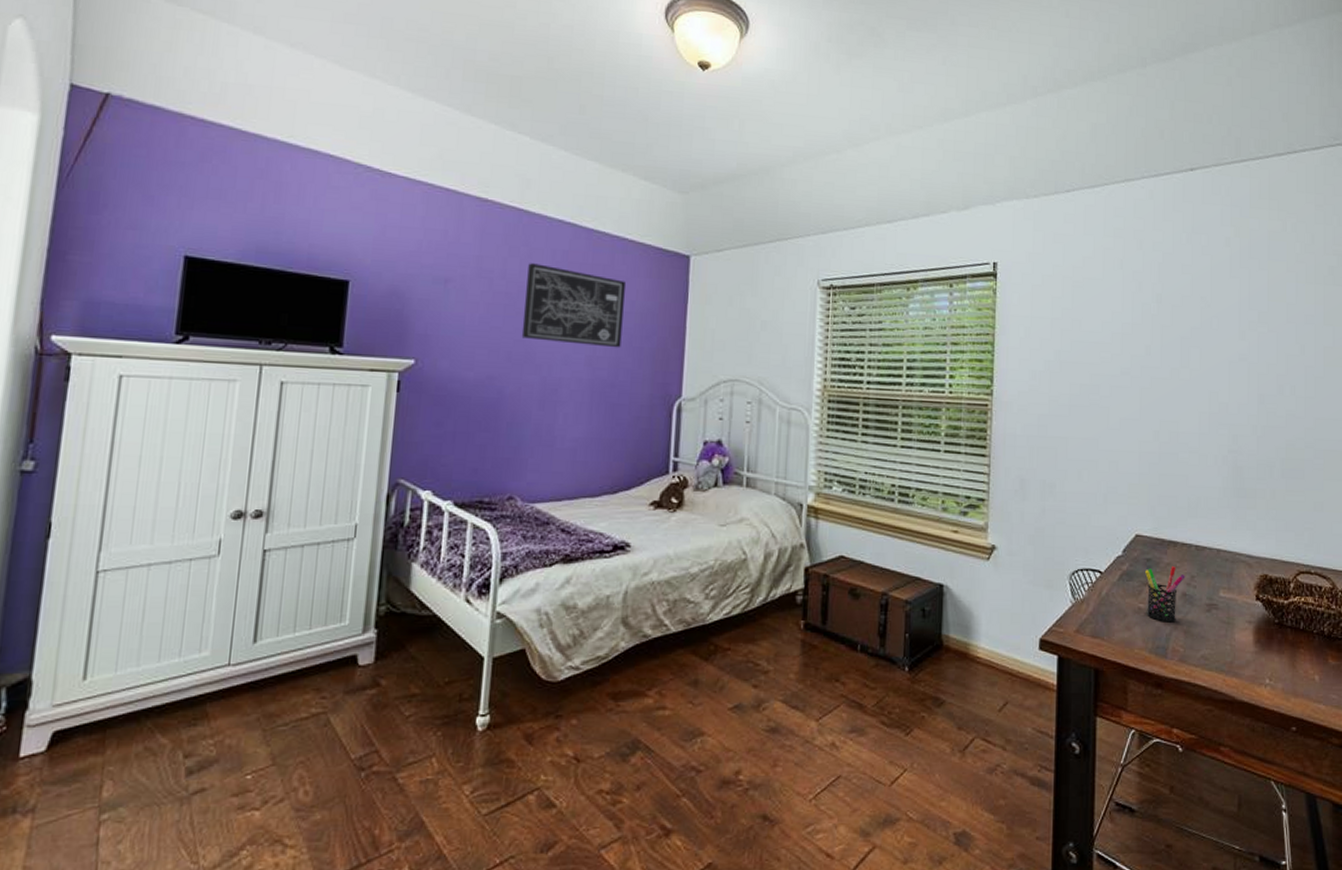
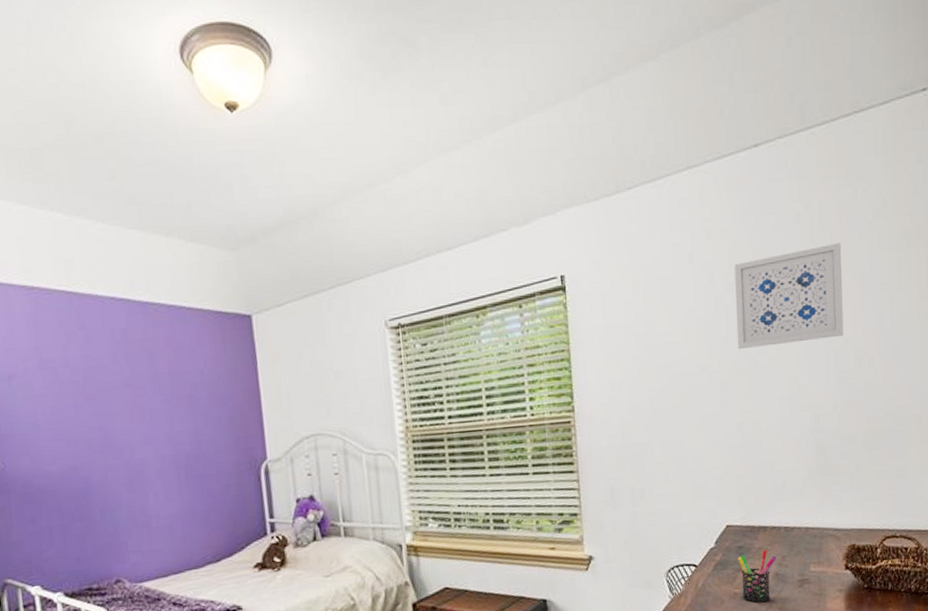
wall art: present [521,263,625,348] -> none [89,346,198,424]
wall art: none [1160,270,1269,361] -> present [734,243,844,350]

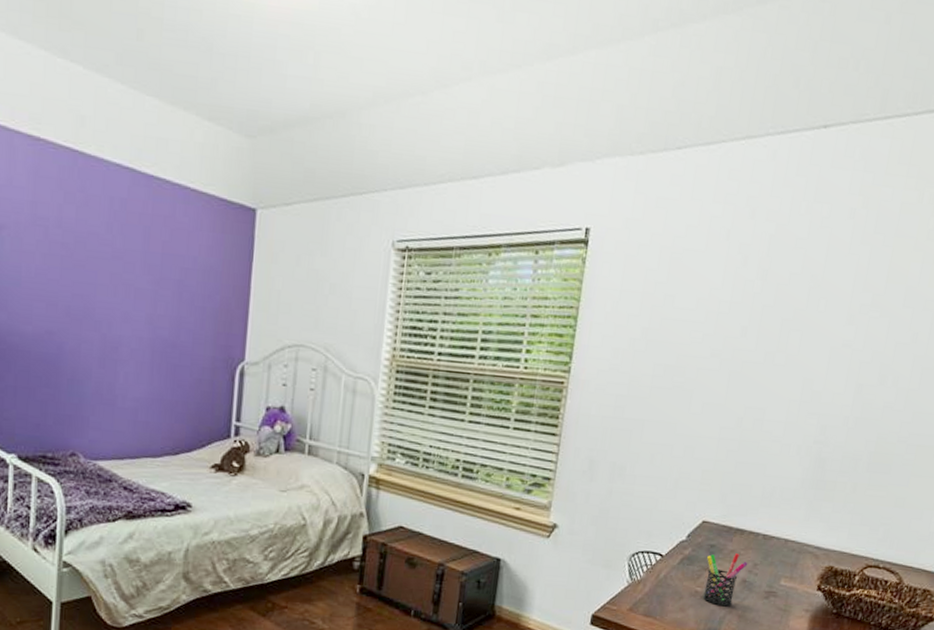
wall art: present [734,243,844,350] -> none [756,247,894,348]

